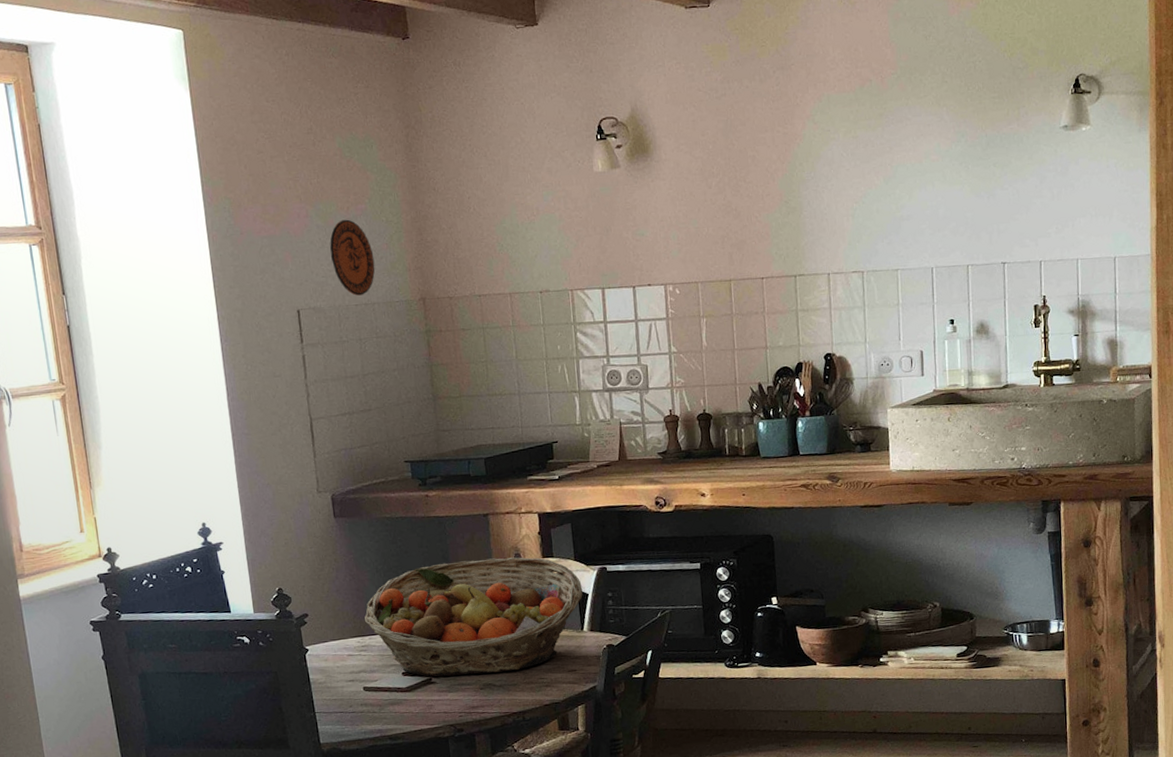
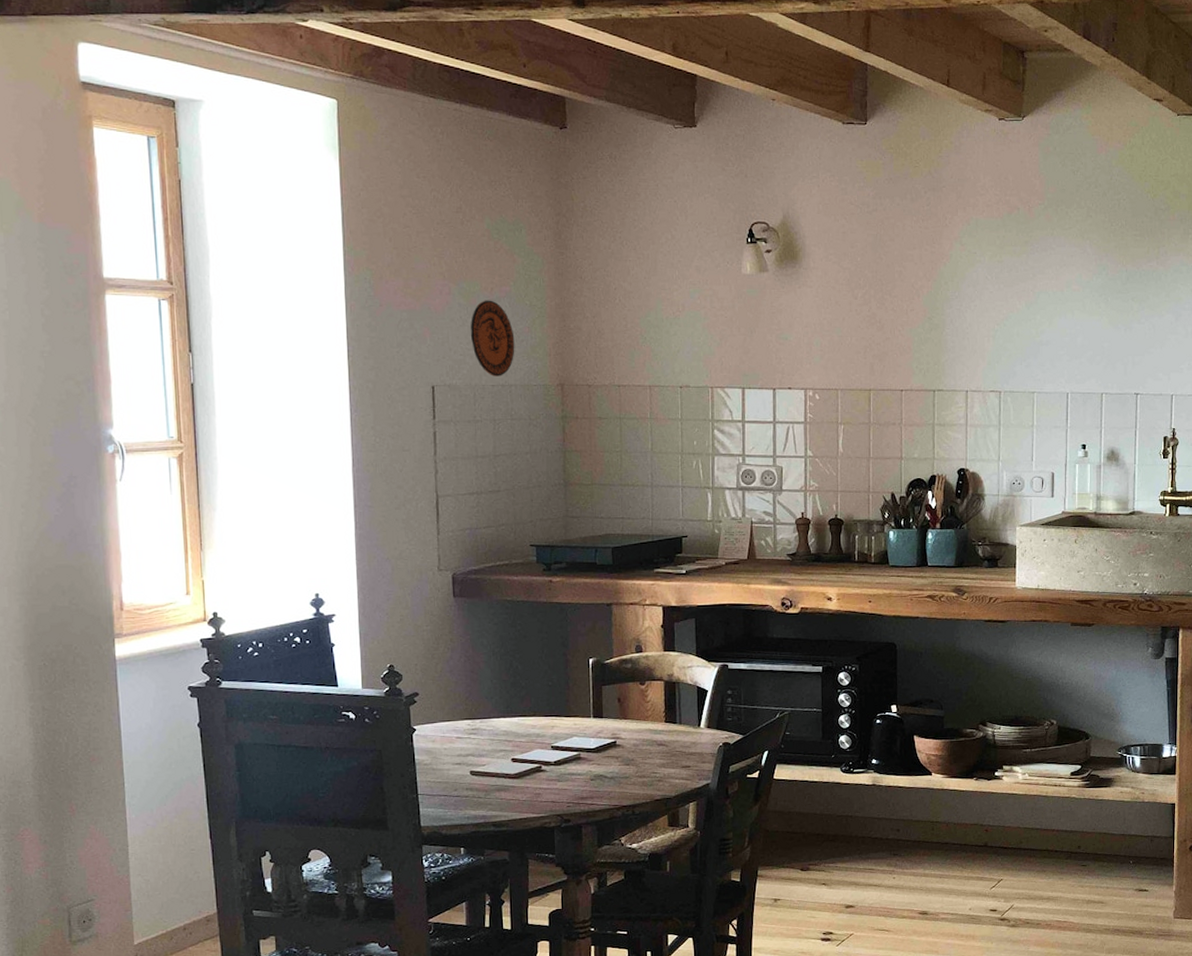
fruit basket: present [364,557,583,677] -> none [477,648,702,765]

